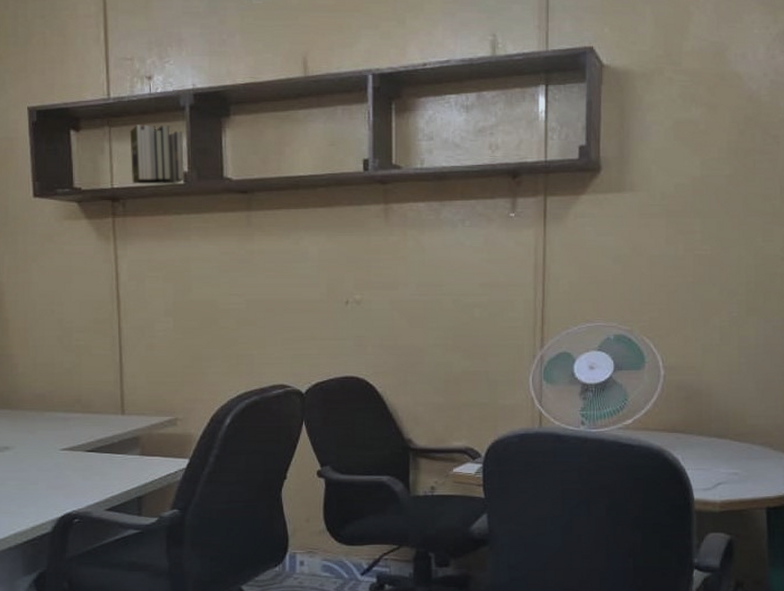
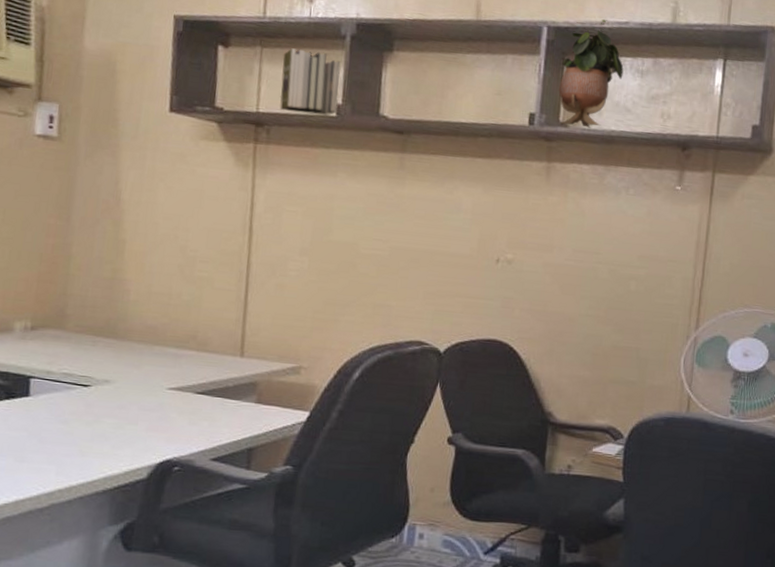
potted plant: none [389,60,449,167] -> present [559,18,624,128]

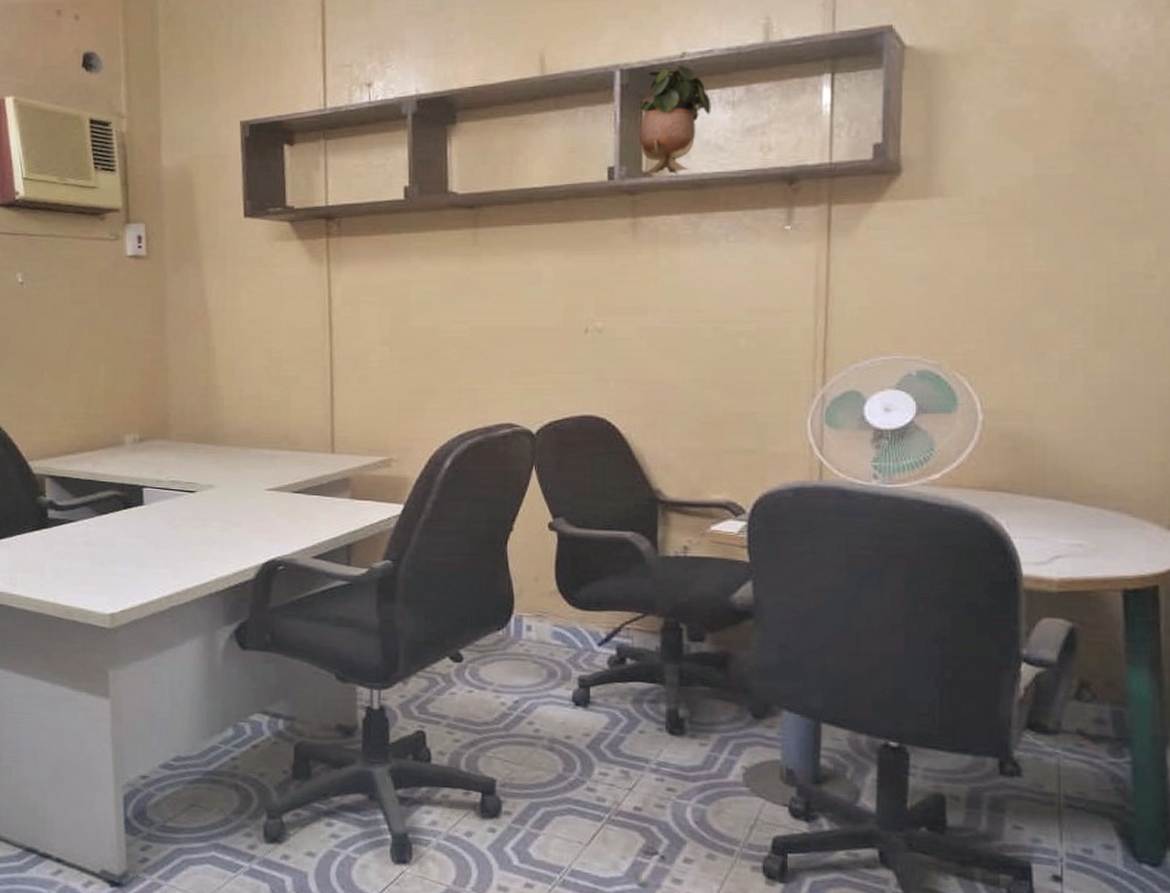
books: present [280,48,341,116] -> none [346,135,405,202]

